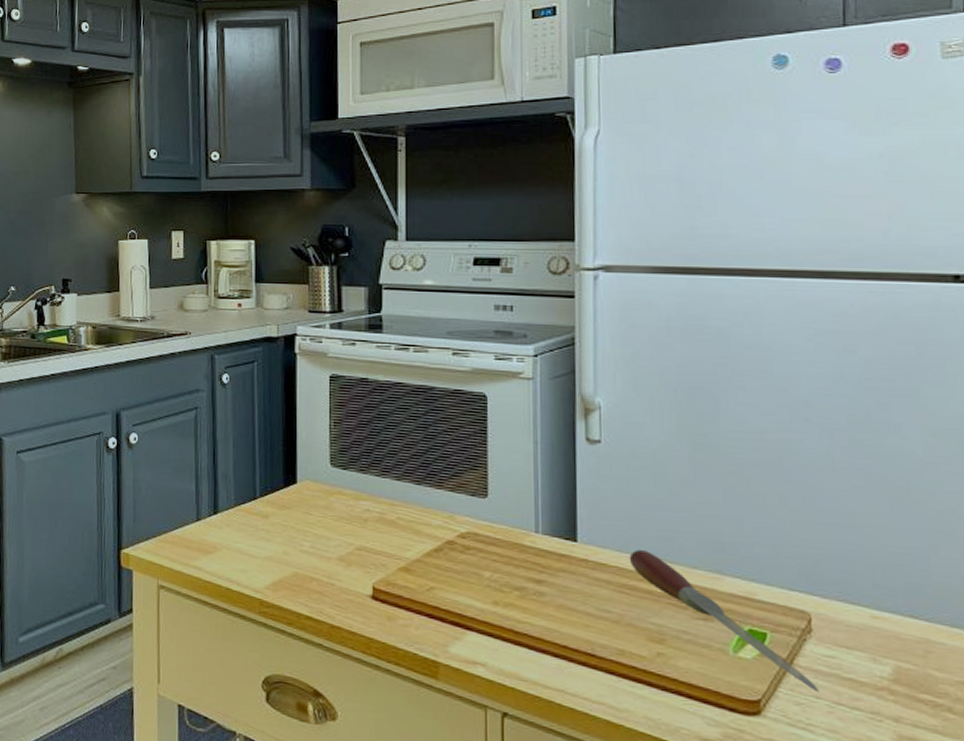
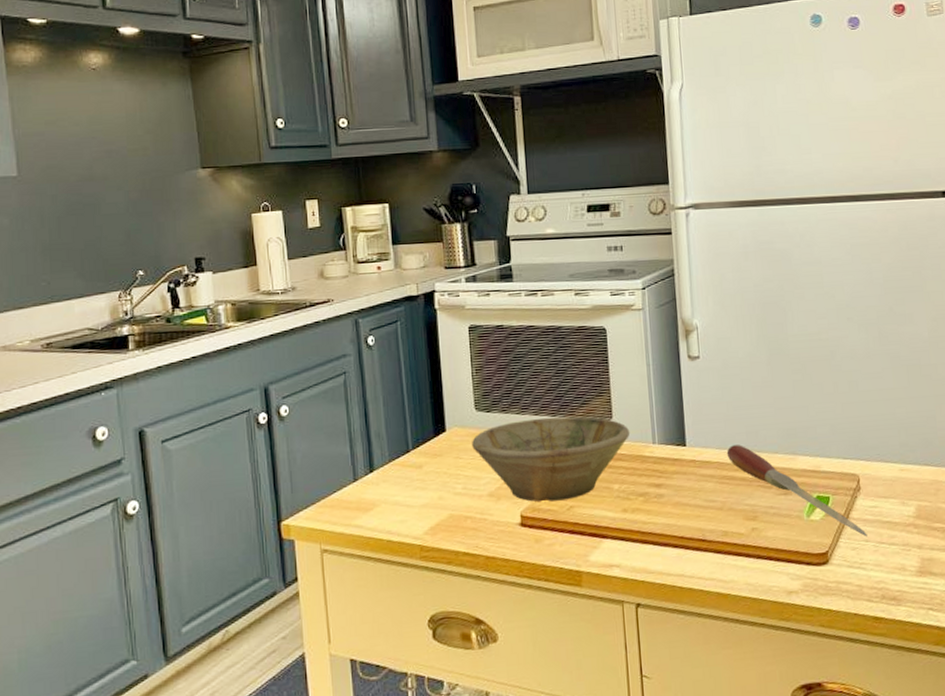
bowl: none [324,483,508,580] -> present [472,416,630,502]

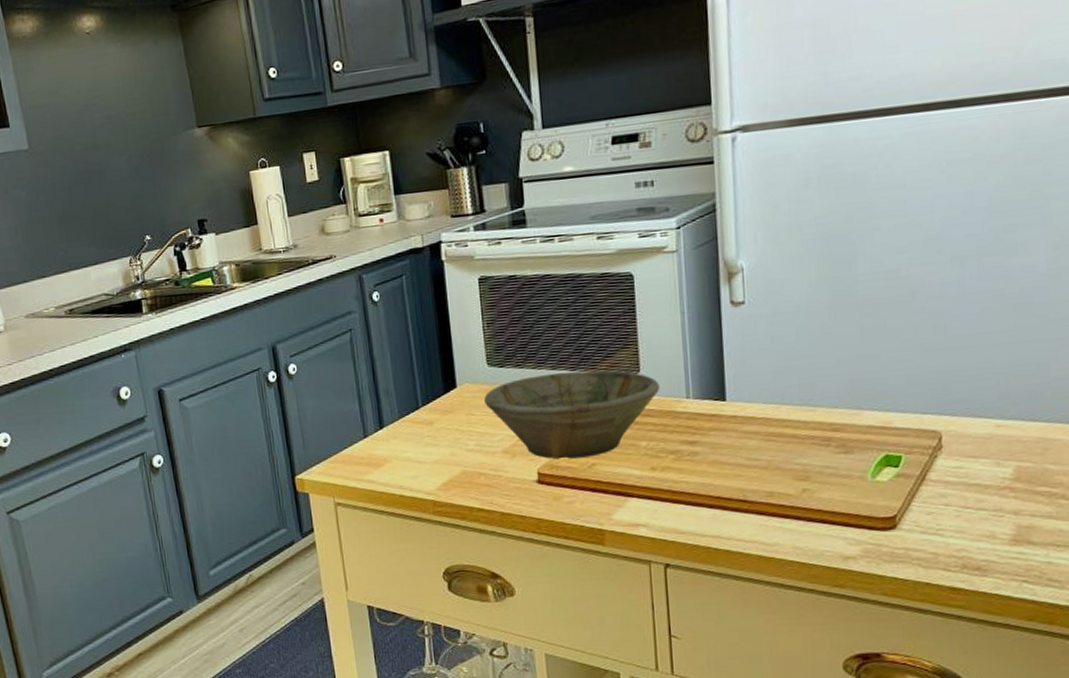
kitchen knife: present [726,445,867,537] -> none [774,399,948,501]

